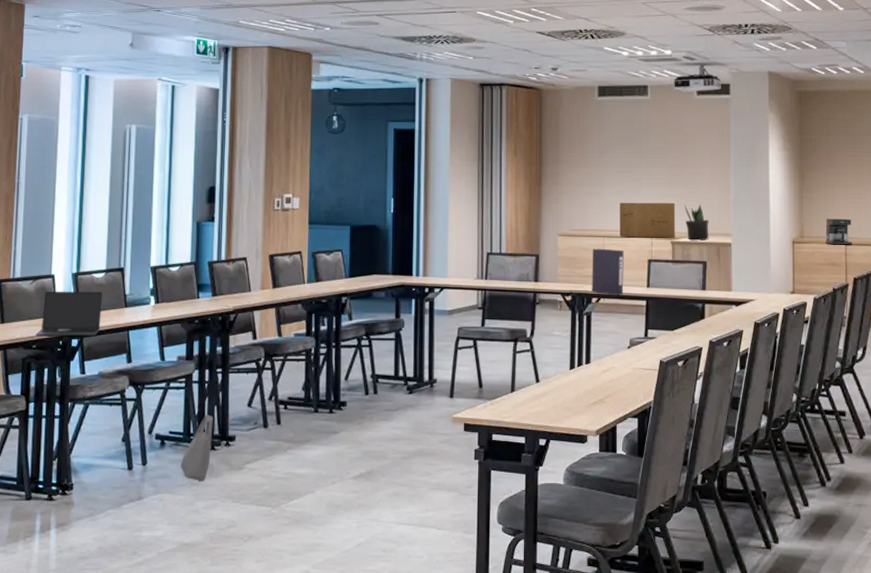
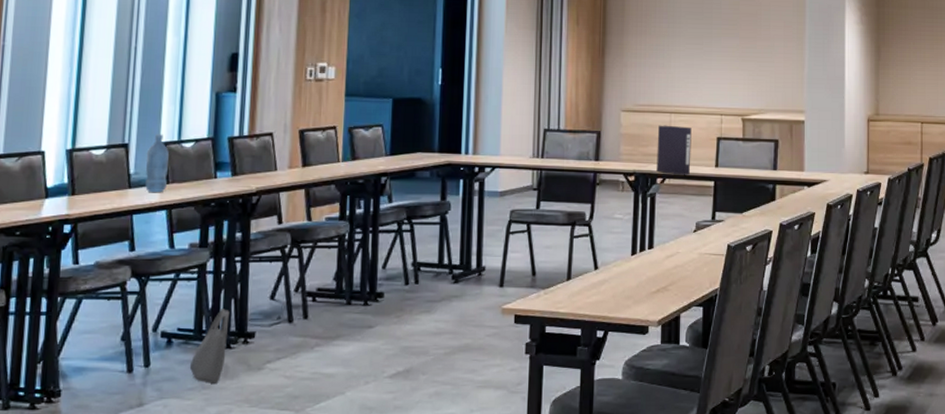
laptop: present [36,291,102,337] -> none [20,169,102,222]
water bottle: none [138,259,159,310] -> present [145,134,170,192]
box: present [619,202,675,238] -> none [687,76,747,115]
planter: present [684,204,709,241] -> none [756,79,782,118]
coffee maker: present [825,218,852,245] -> none [901,95,928,124]

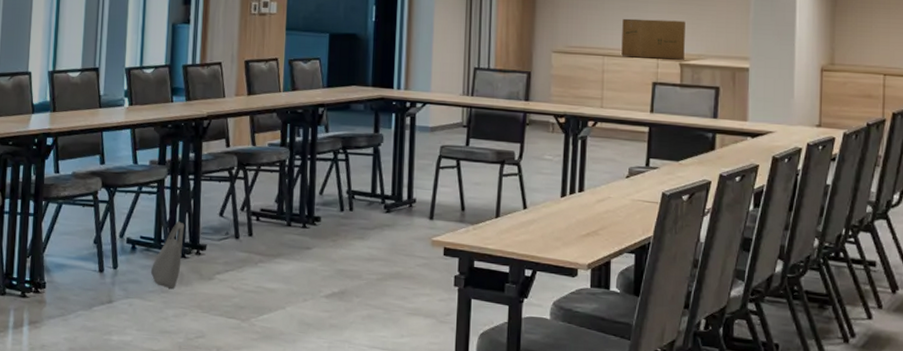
water bottle: present [145,134,170,192] -> none [113,60,133,113]
binder: present [656,125,692,175] -> none [588,67,626,120]
box: none [687,76,747,115] -> present [621,18,685,60]

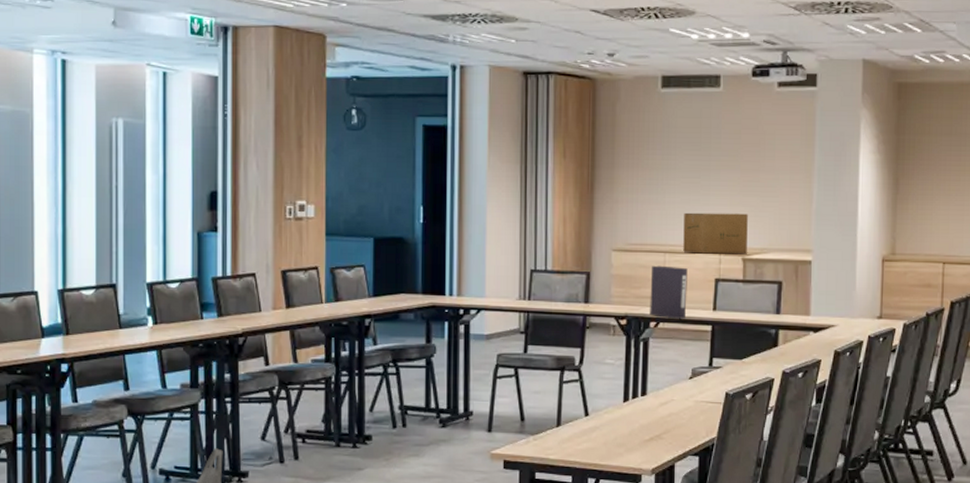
binder: none [588,67,626,120] -> present [650,265,688,319]

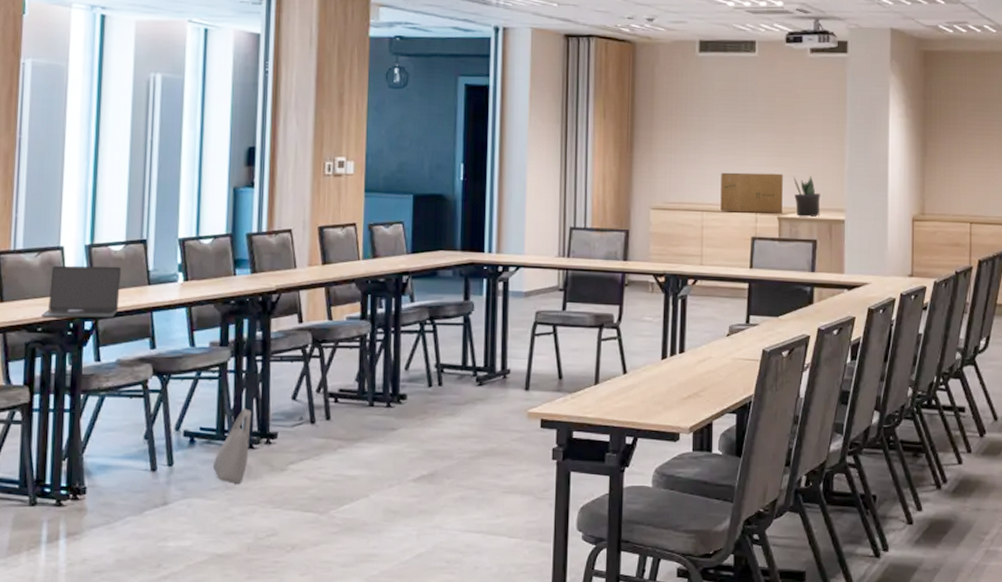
laptop: none [20,309,93,362] -> present [41,265,121,319]
binder: present [650,265,688,319] -> none [688,224,725,277]
planter: none [759,215,787,258] -> present [794,176,821,217]

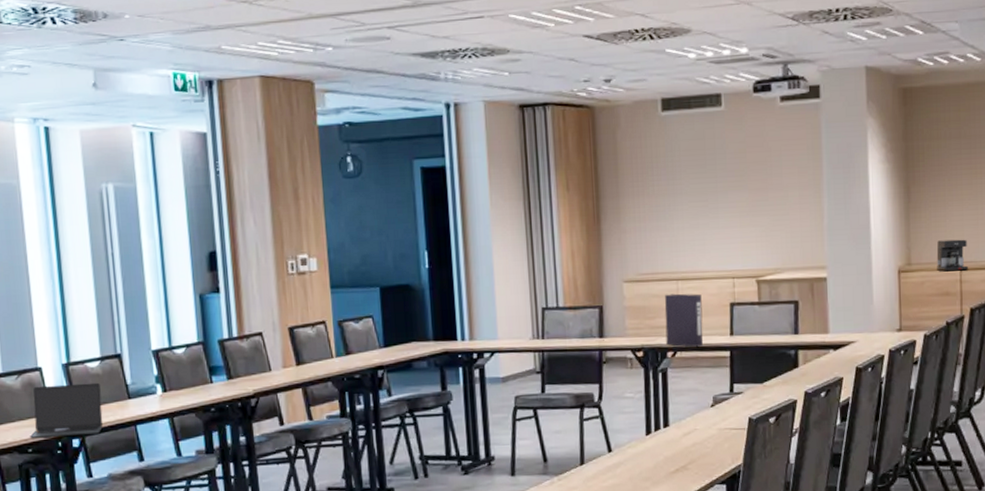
binder: none [688,224,725,277] -> present [664,293,703,347]
box: present [720,172,783,213] -> none [694,234,761,279]
planter: present [794,176,821,217] -> none [770,233,801,277]
coffee maker: none [949,194,978,224] -> present [936,239,968,272]

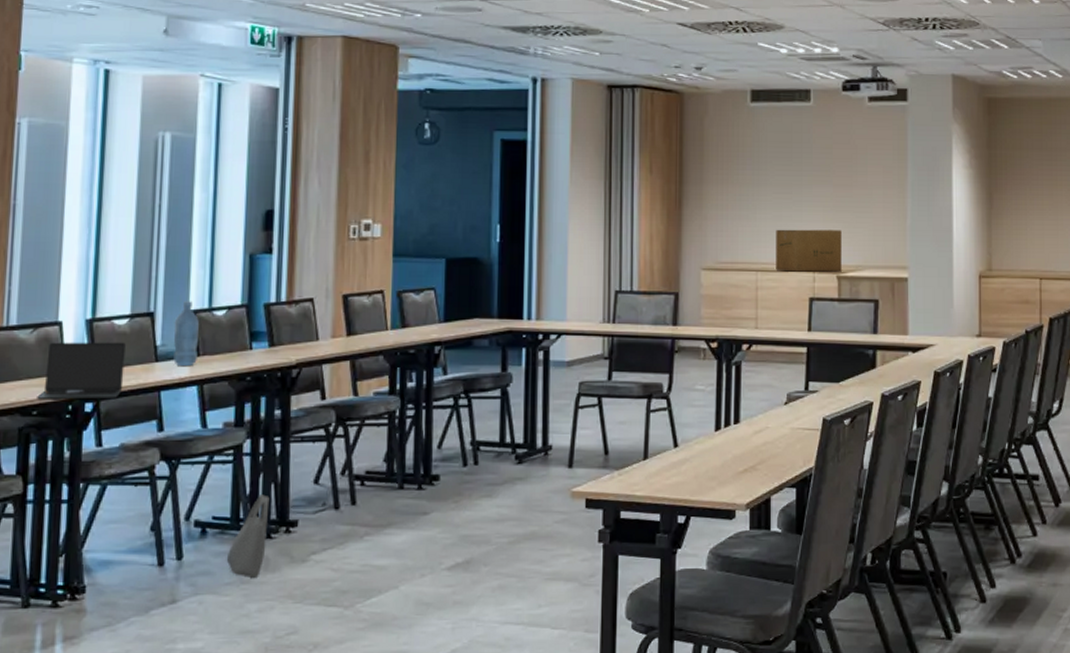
water bottle: none [140,342,166,401] -> present [173,301,200,365]
binder: present [664,293,703,347] -> none [742,284,781,341]
box: none [694,234,761,279] -> present [776,229,842,272]
coffee maker: present [936,239,968,272] -> none [1017,248,1047,280]

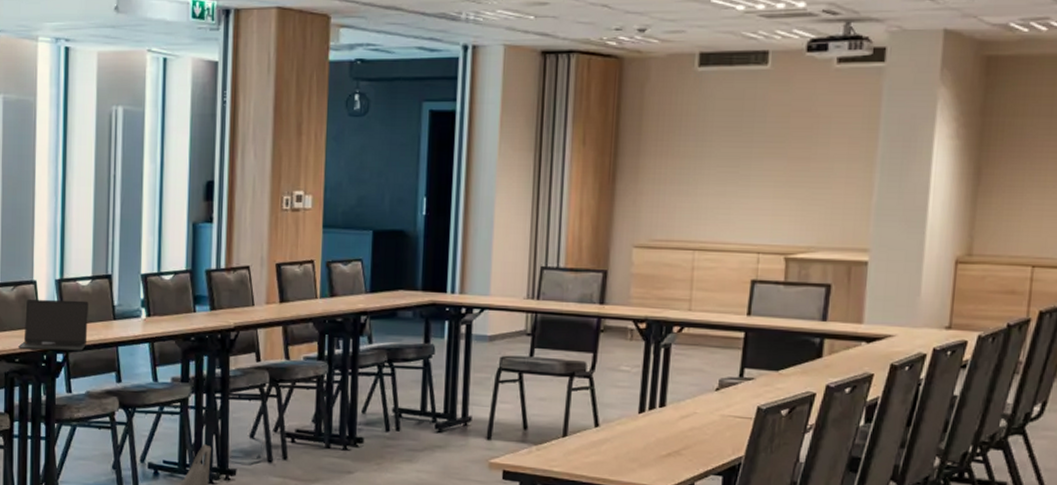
water bottle: present [173,301,200,365] -> none [128,265,151,325]
box: present [776,229,842,272] -> none [715,205,794,253]

